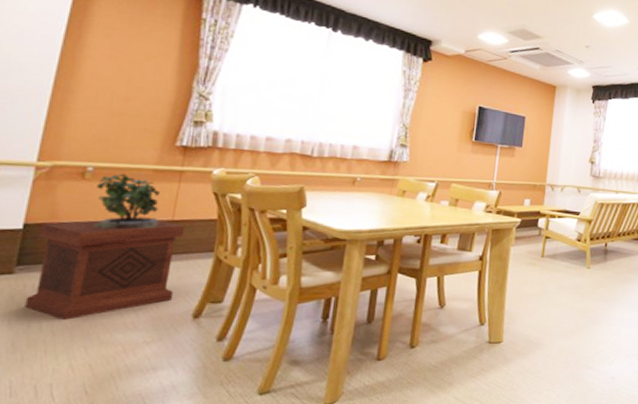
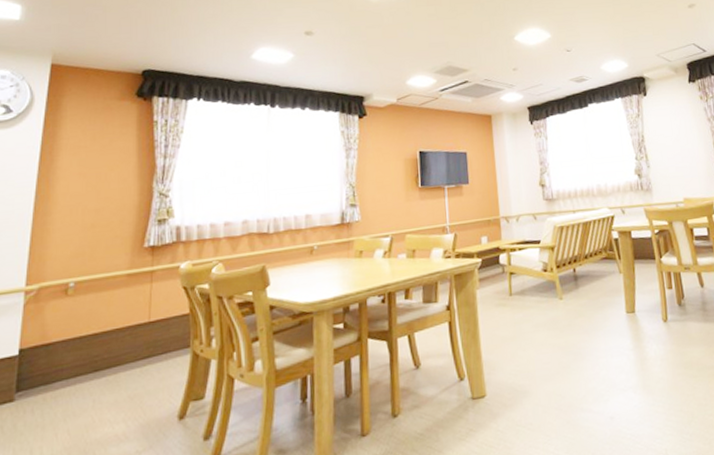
side table: present [24,220,185,320] -> none [26,323,161,441]
potted plant: present [93,172,161,229] -> none [79,279,137,342]

